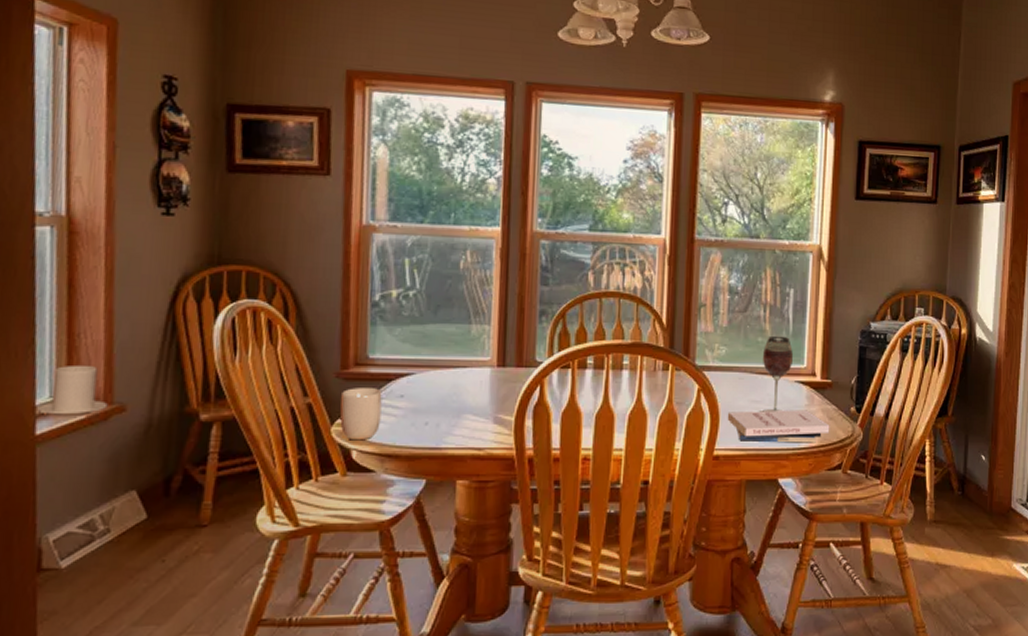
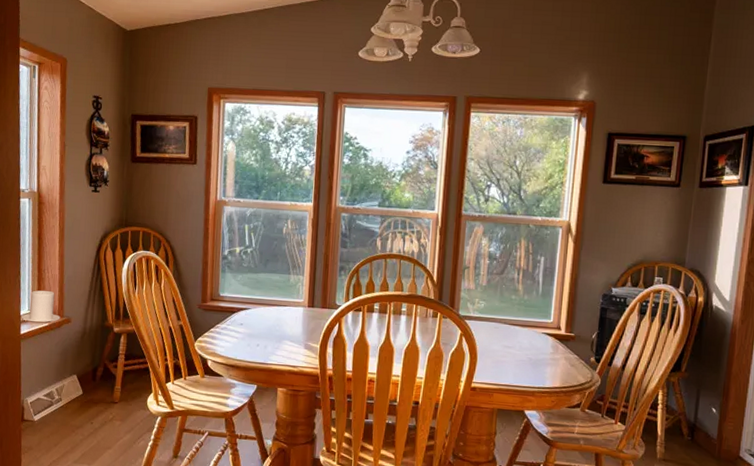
cup: present [340,388,382,441] -> none [200,316,229,354]
books: present [727,409,830,443] -> none [483,353,572,385]
wineglass: present [763,335,793,412] -> none [514,294,541,357]

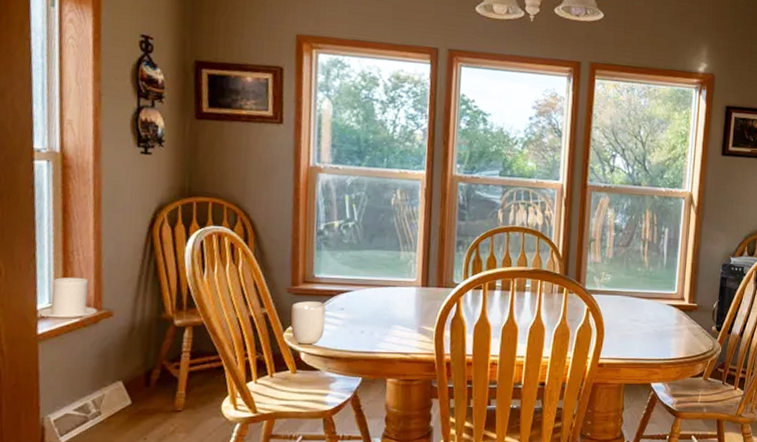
cup: none [200,316,229,354] -> present [290,301,326,345]

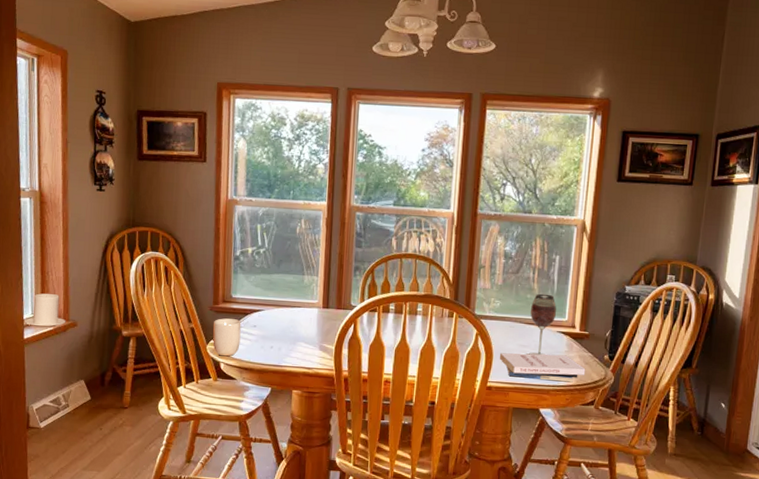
books: none [610,327,695,355] -> present [499,353,586,383]
wineglass: none [640,266,666,329] -> present [529,293,556,356]

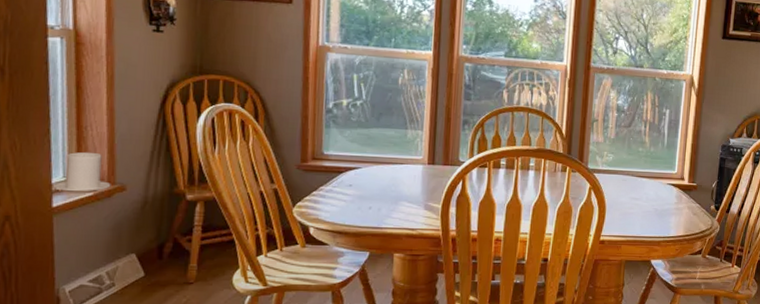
cup: present [212,318,242,357] -> none [300,177,335,220]
books: present [499,353,586,383] -> none [612,206,694,233]
wineglass: present [529,293,556,356] -> none [641,146,667,208]

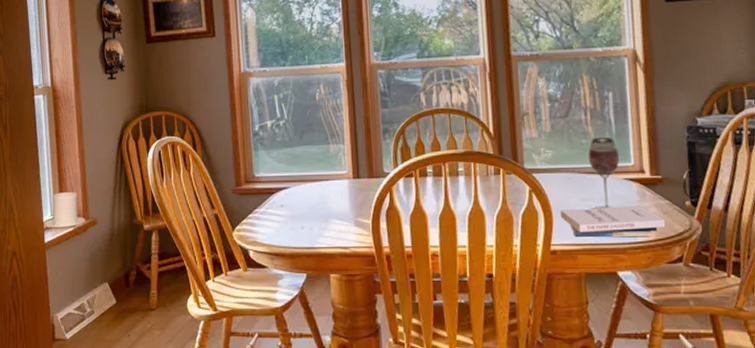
books: none [612,206,694,233] -> present [559,205,666,238]
wineglass: none [641,146,667,208] -> present [588,137,619,209]

